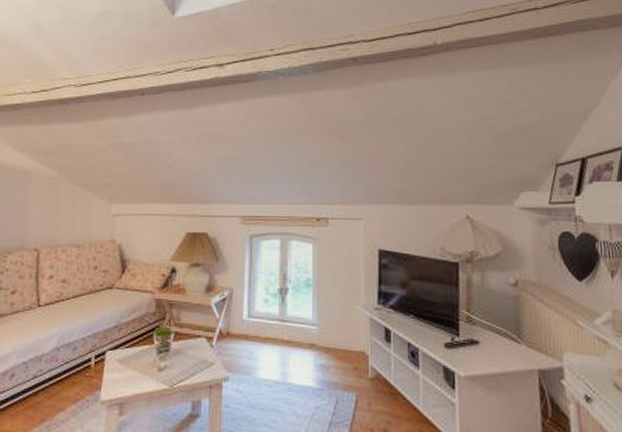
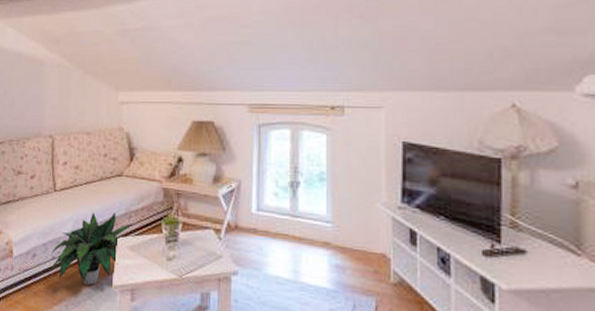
potted plant: none [27,325,124,402] -> present [47,212,133,285]

